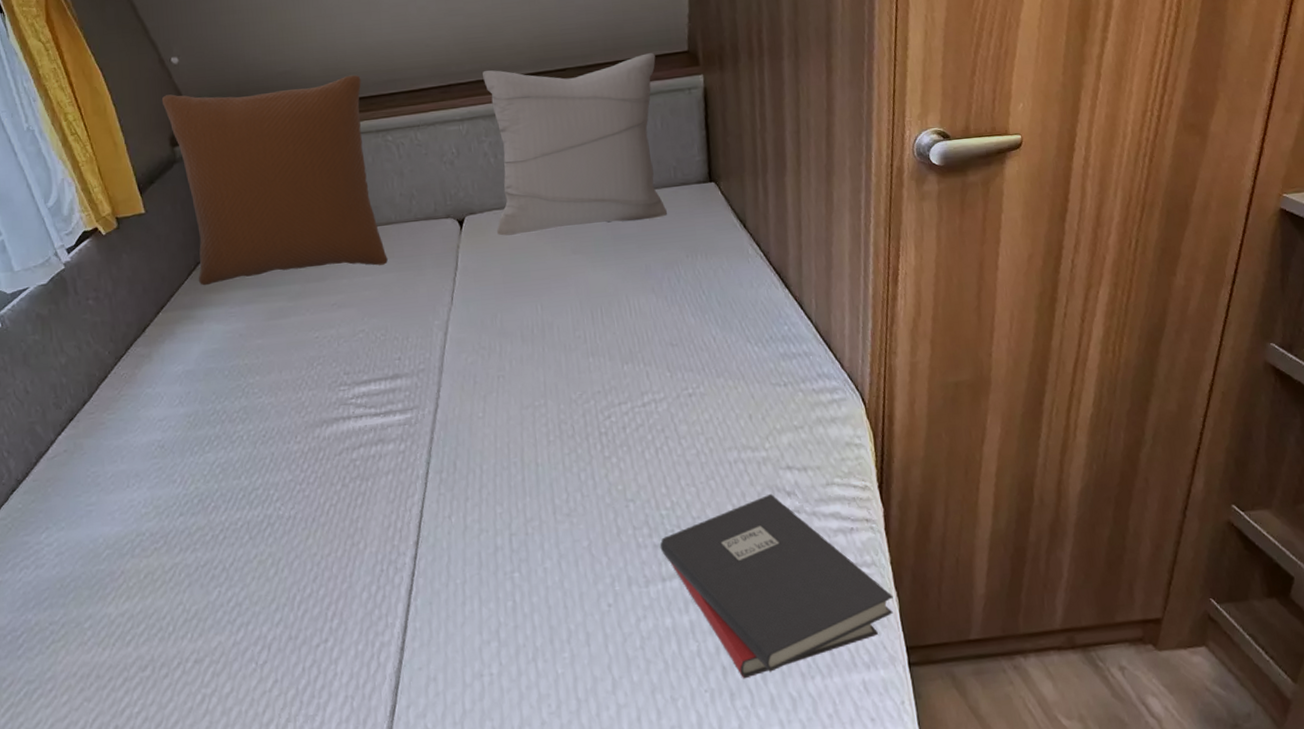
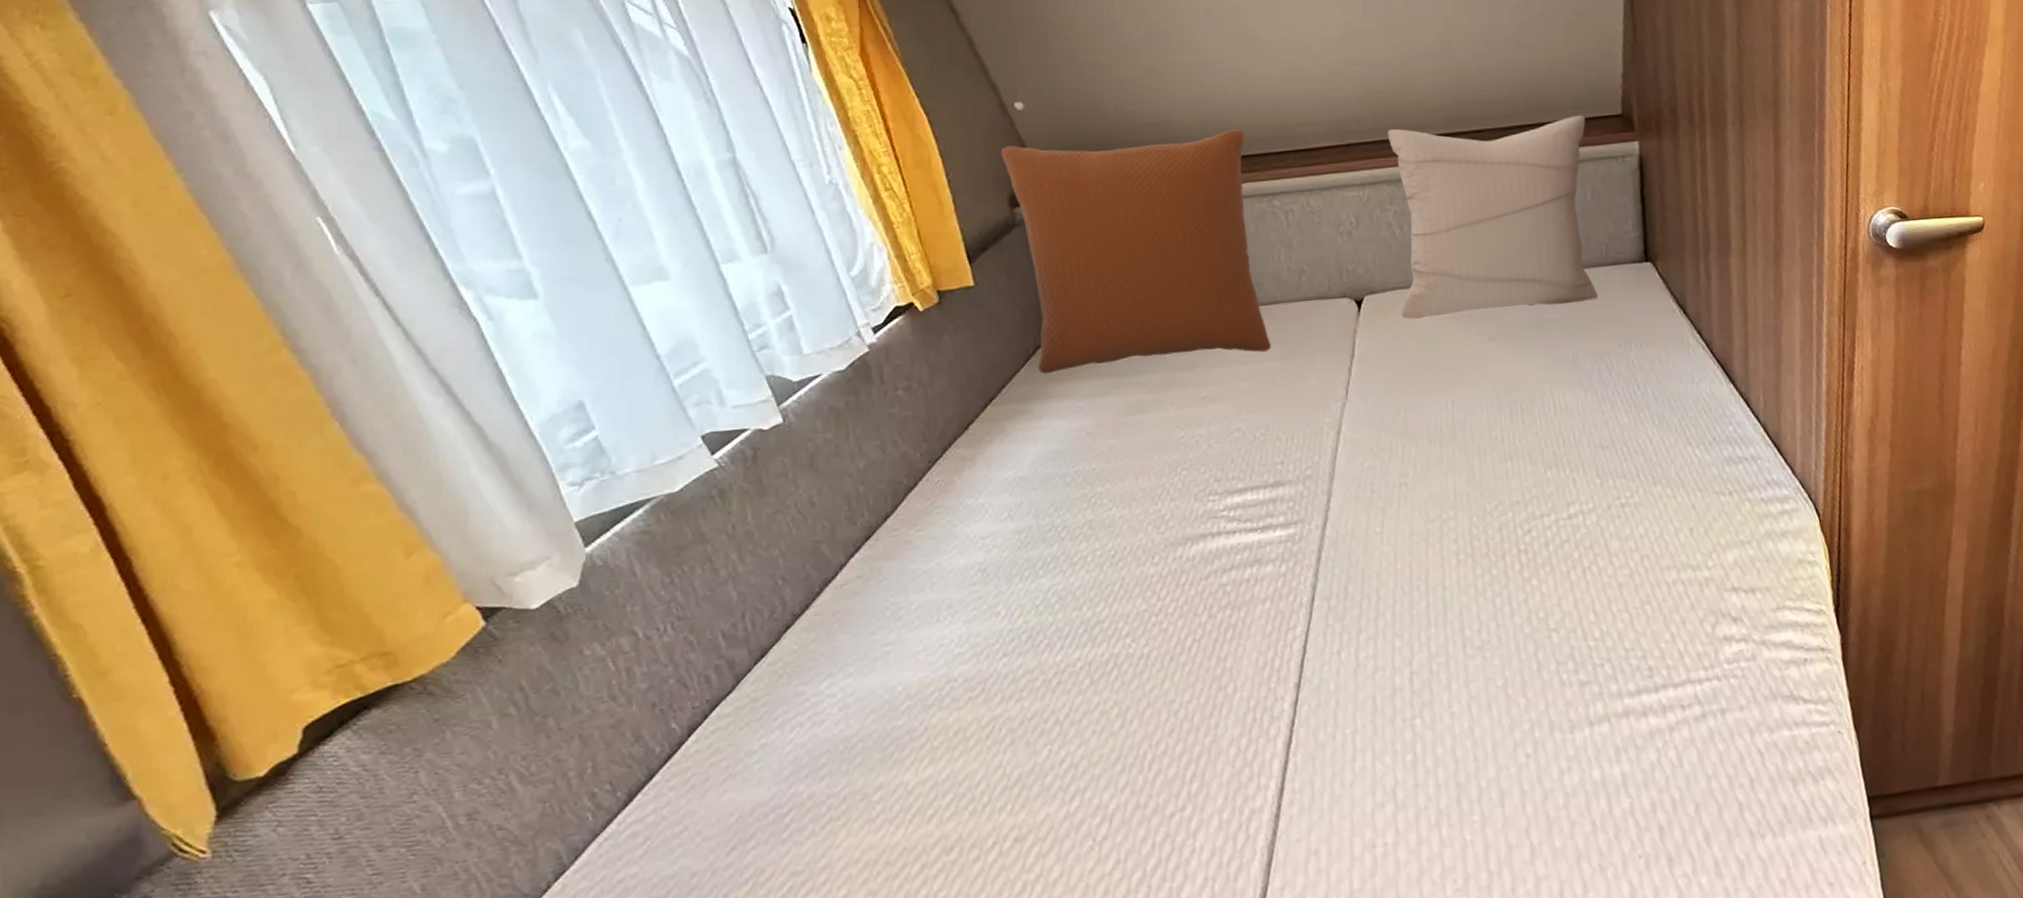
hardback book: present [660,493,893,679] -> none [1587,619,1853,841]

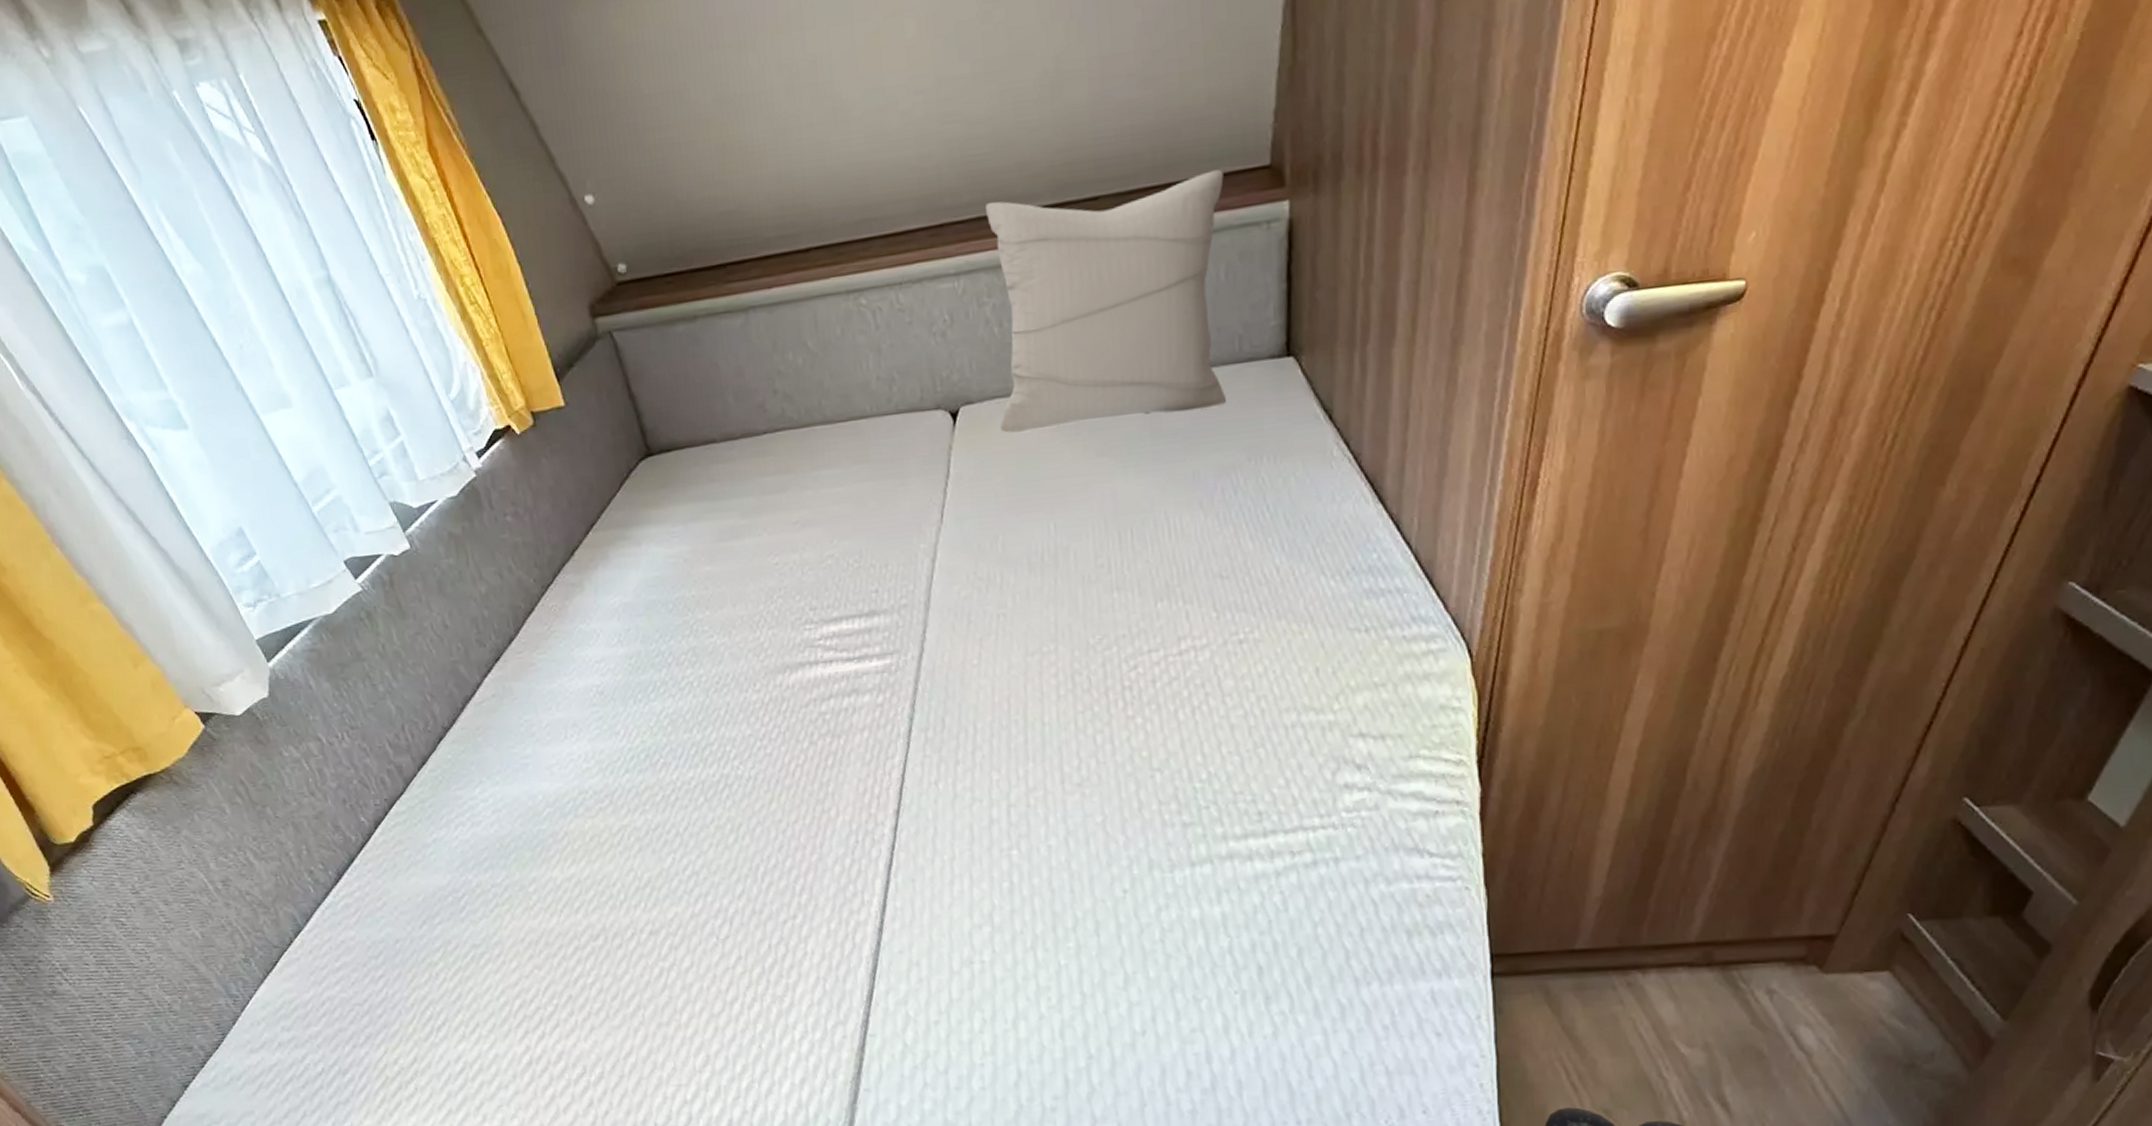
pillow: present [1000,129,1271,374] -> none [576,213,862,499]

